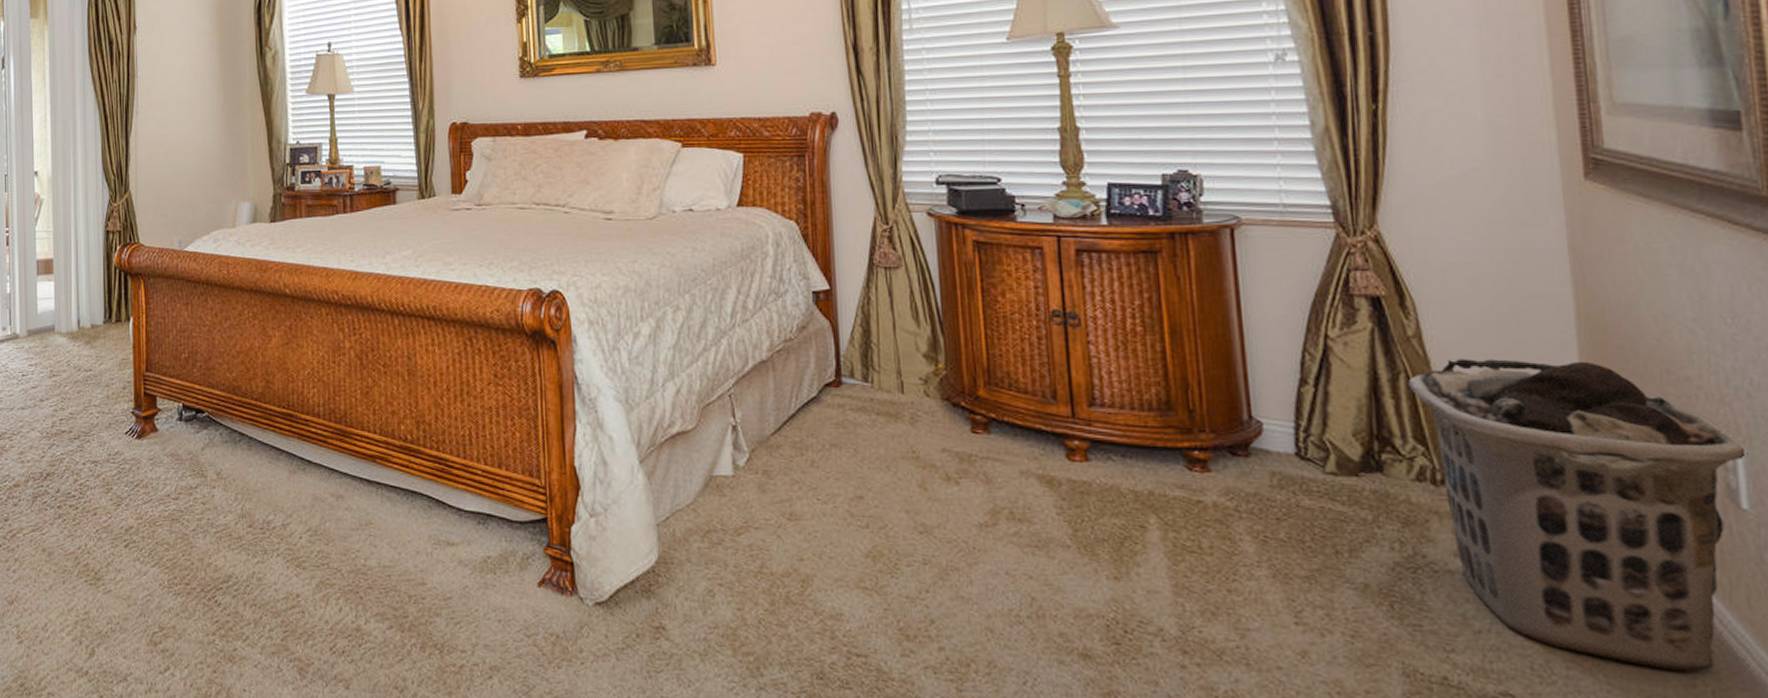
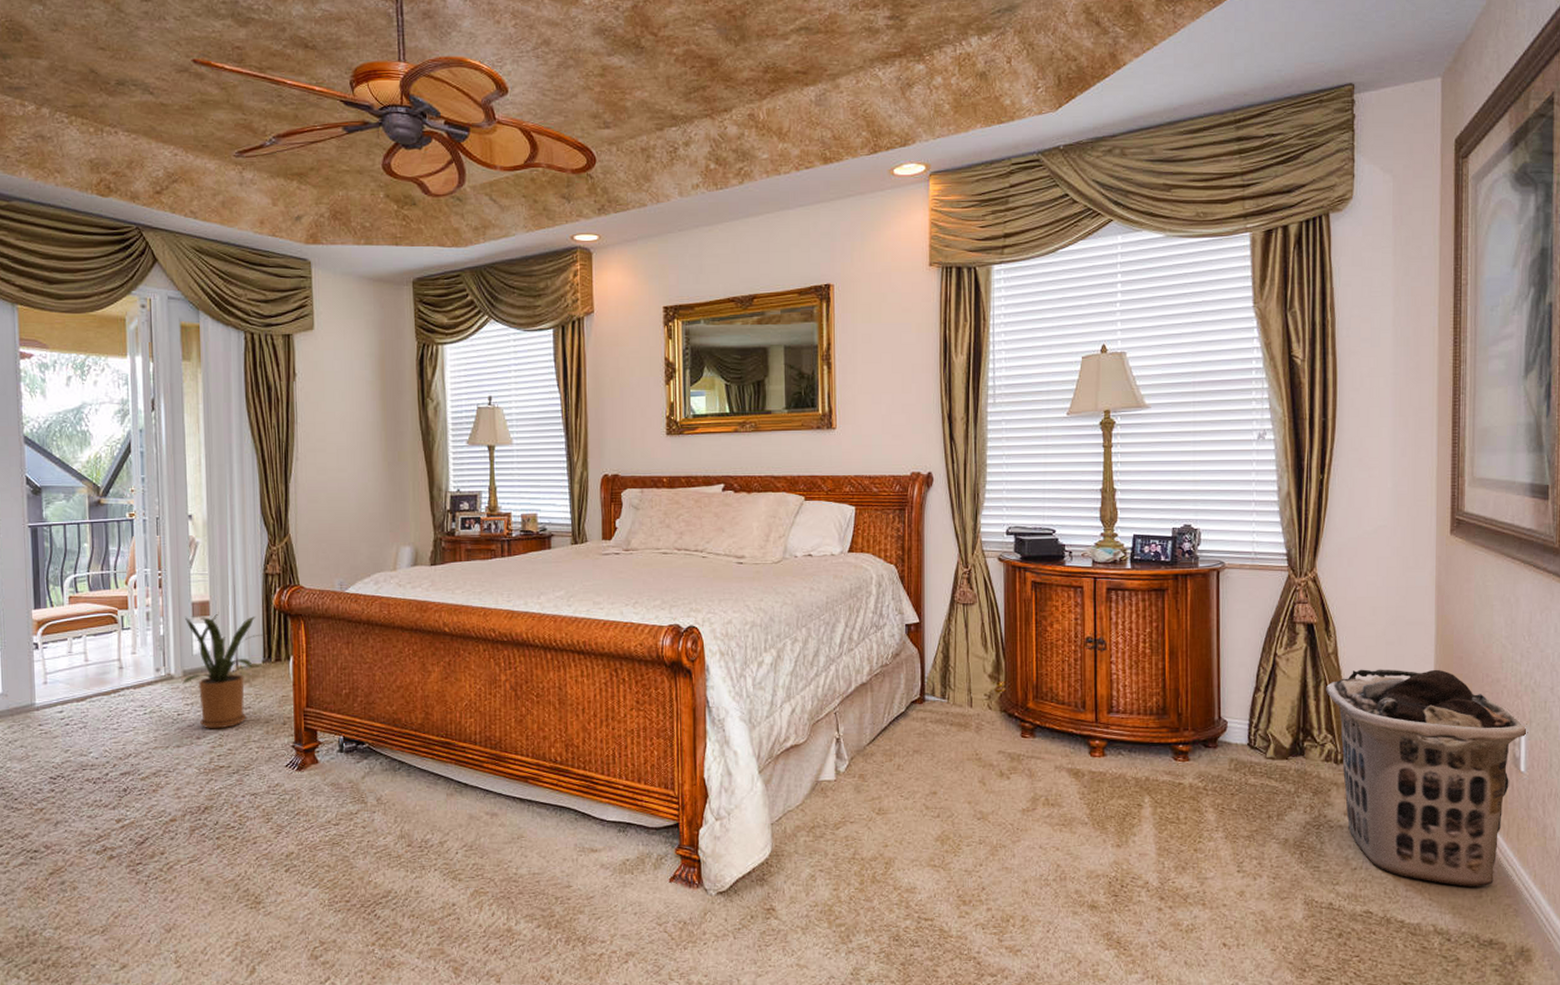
house plant: none [27,270,105,392] -> present [182,612,264,729]

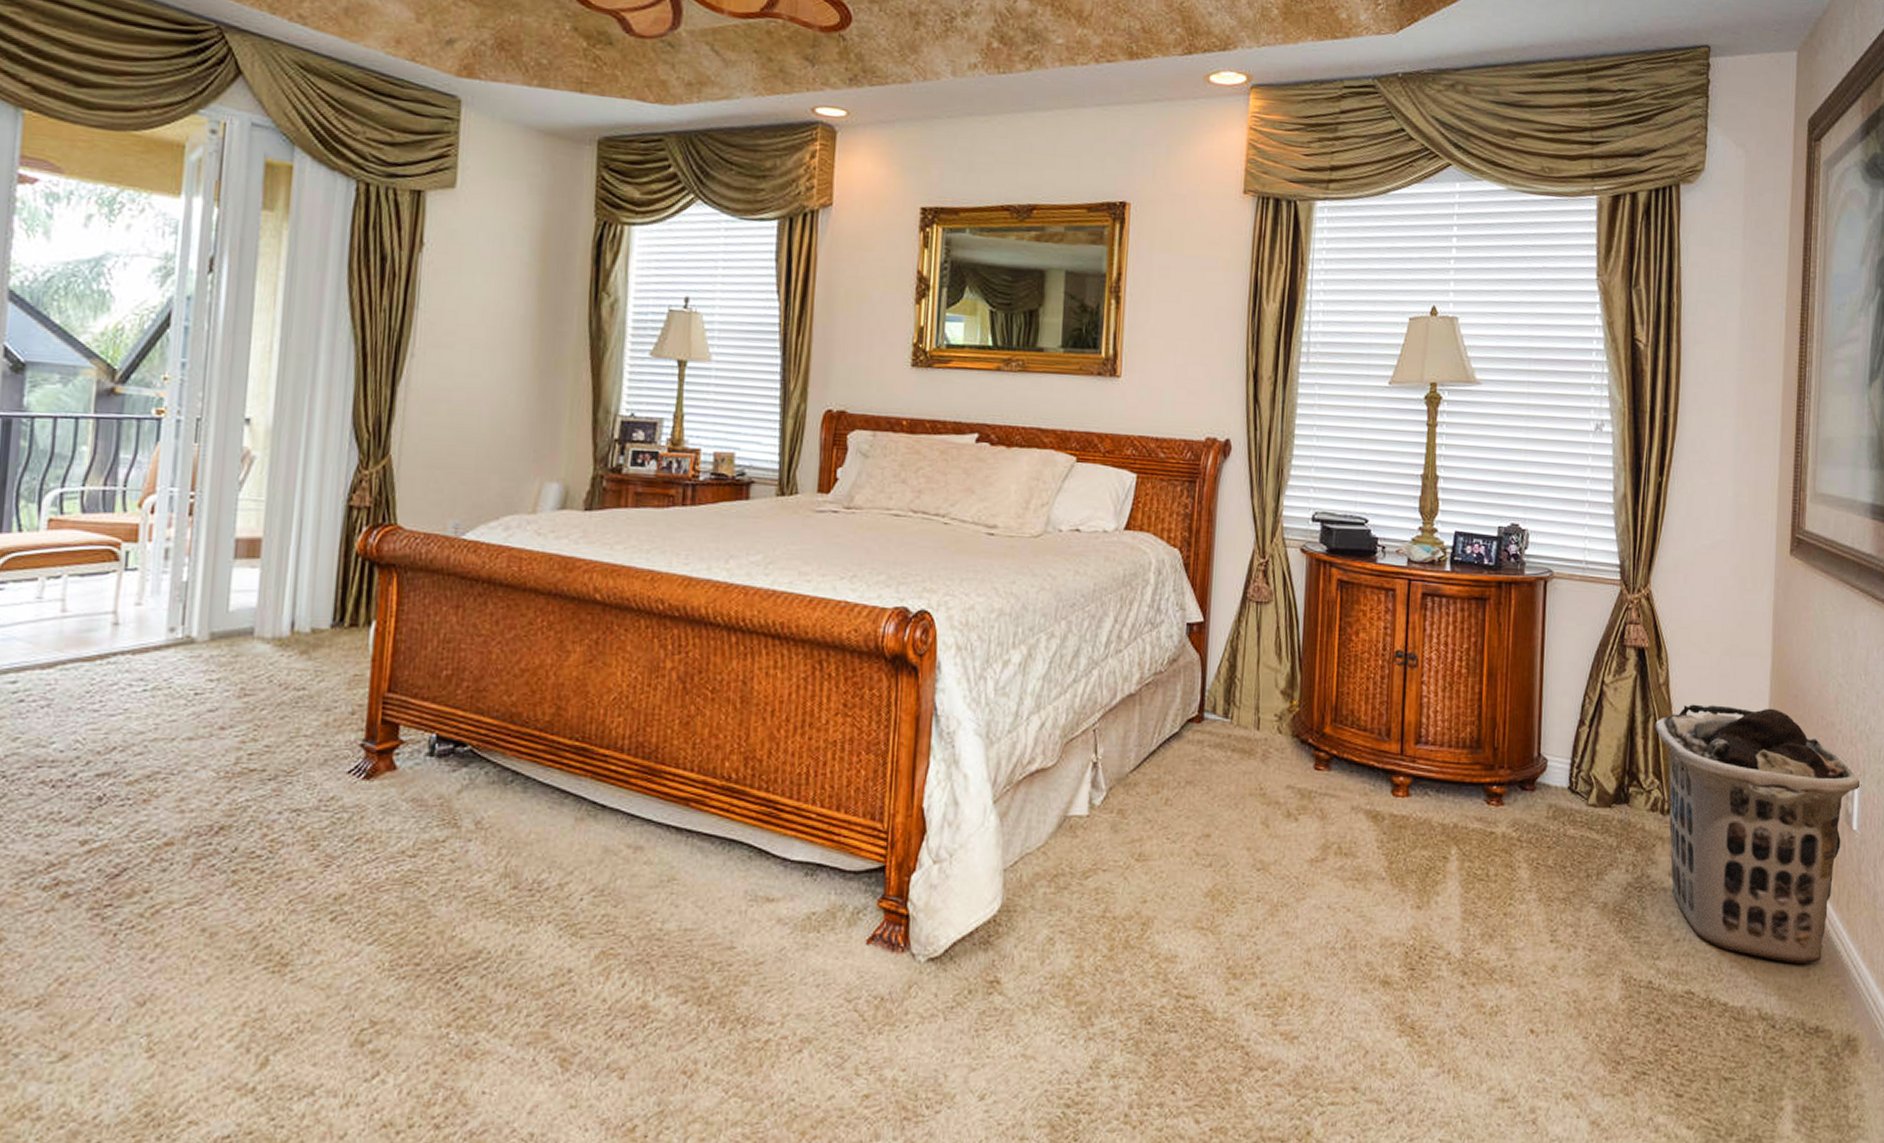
house plant: present [182,612,264,729] -> none [207,554,336,717]

